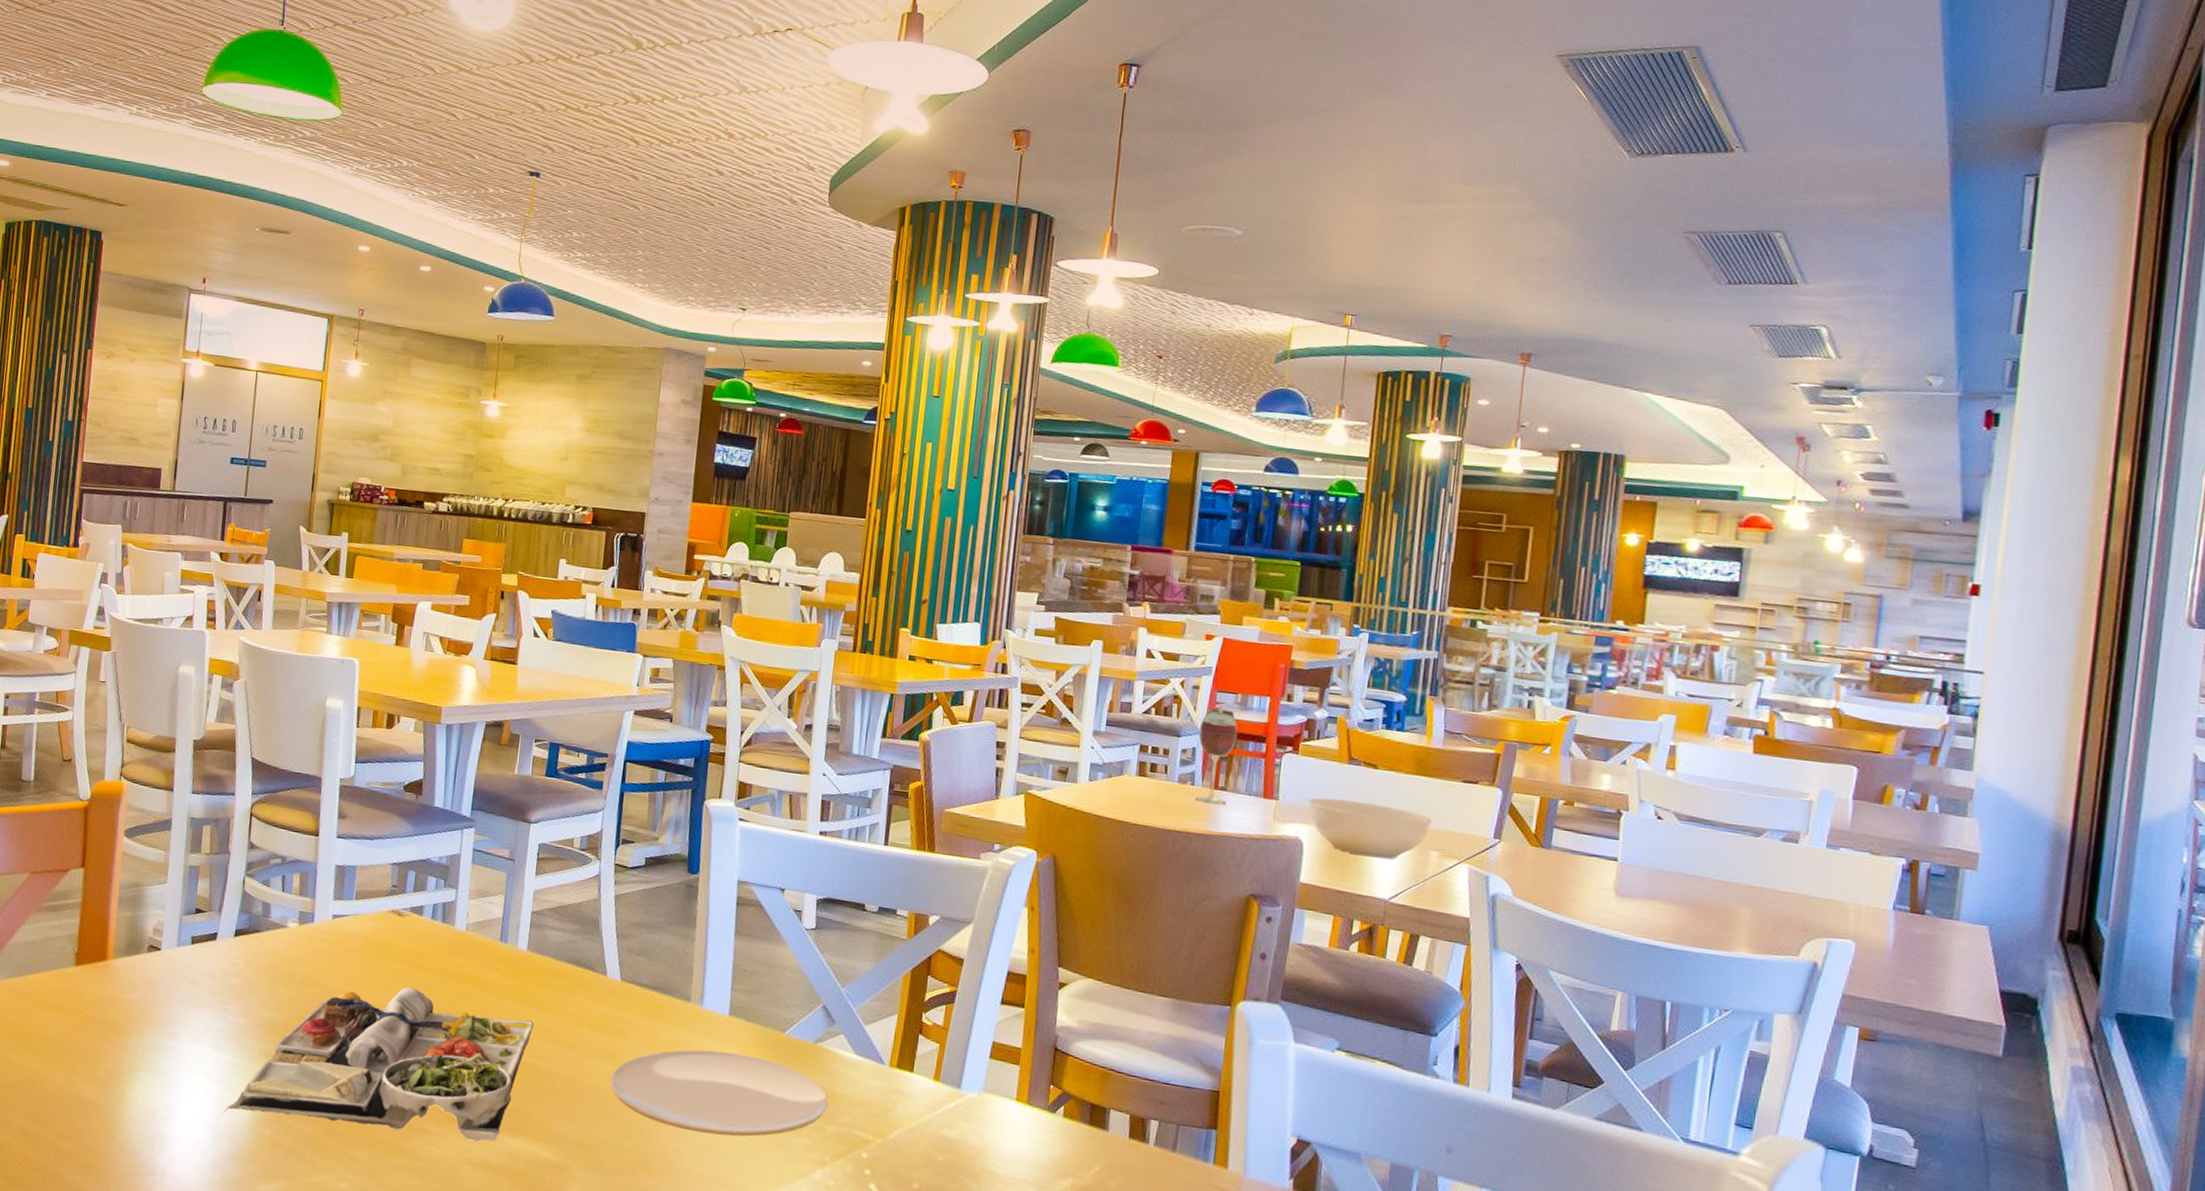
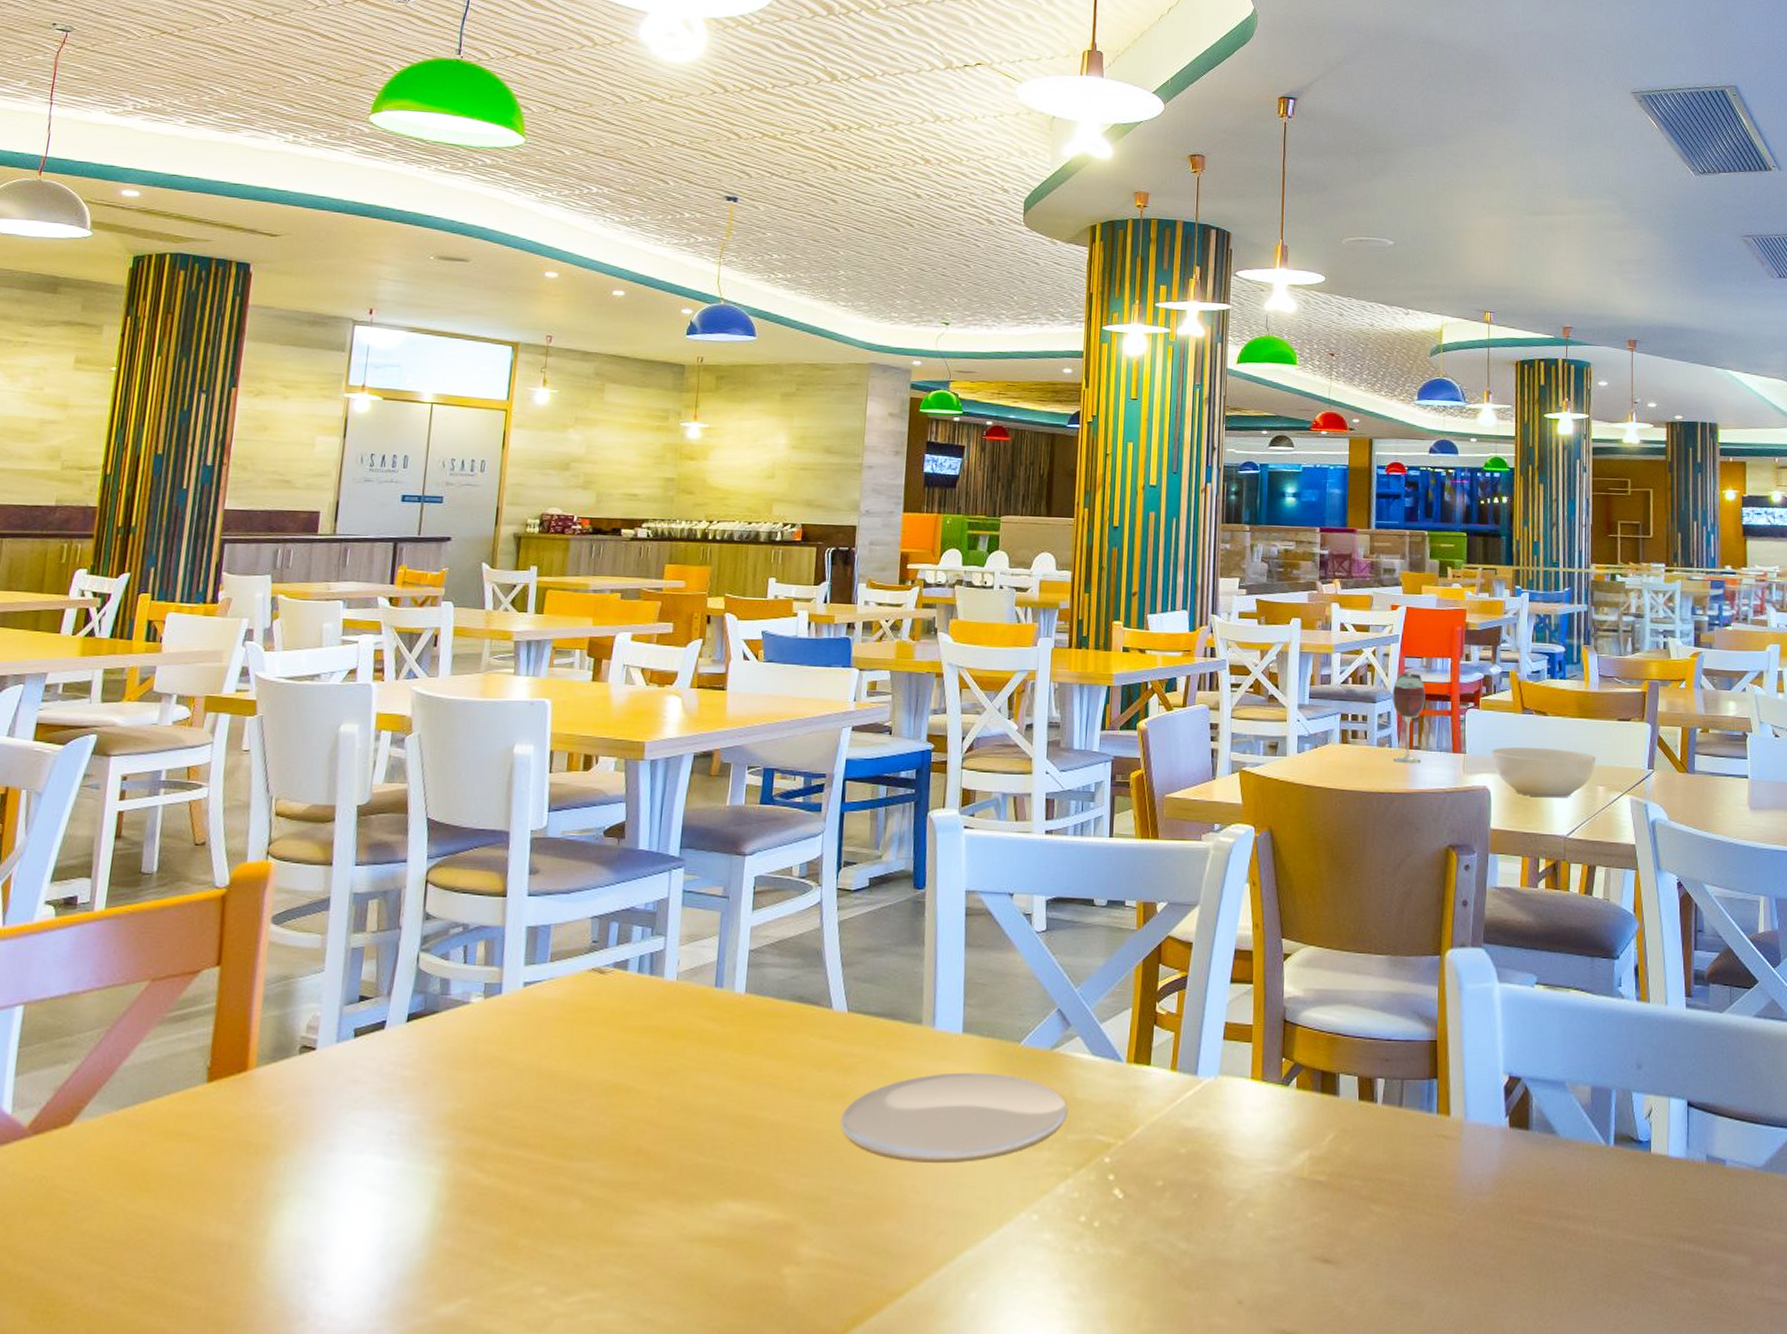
food tray: present [223,987,534,1142] -> none [392,1051,755,1230]

